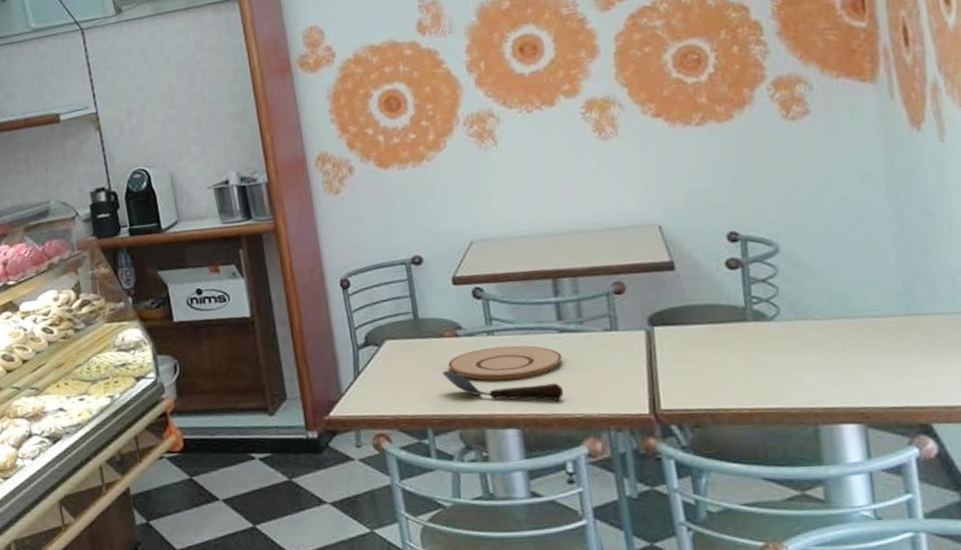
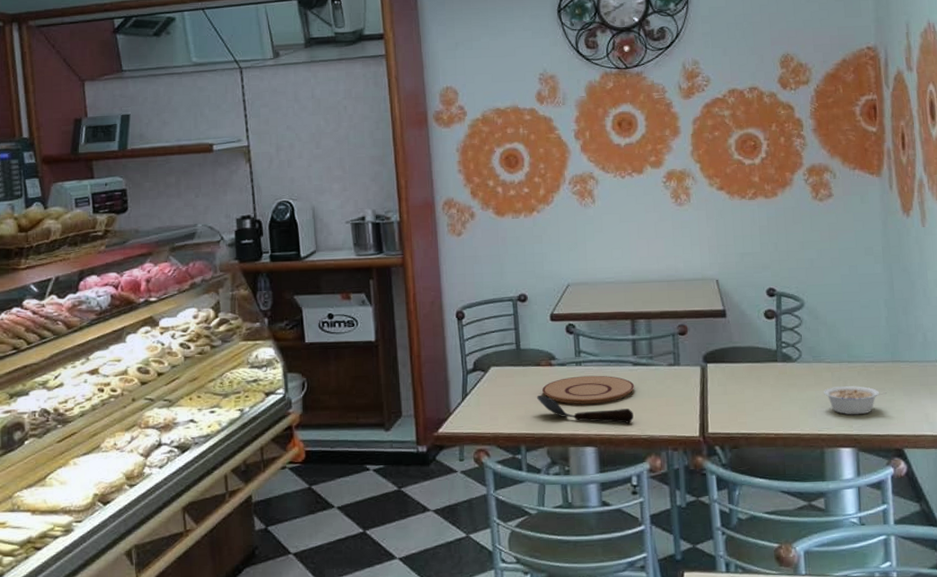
legume: none [813,347,902,384] -> present [824,386,887,415]

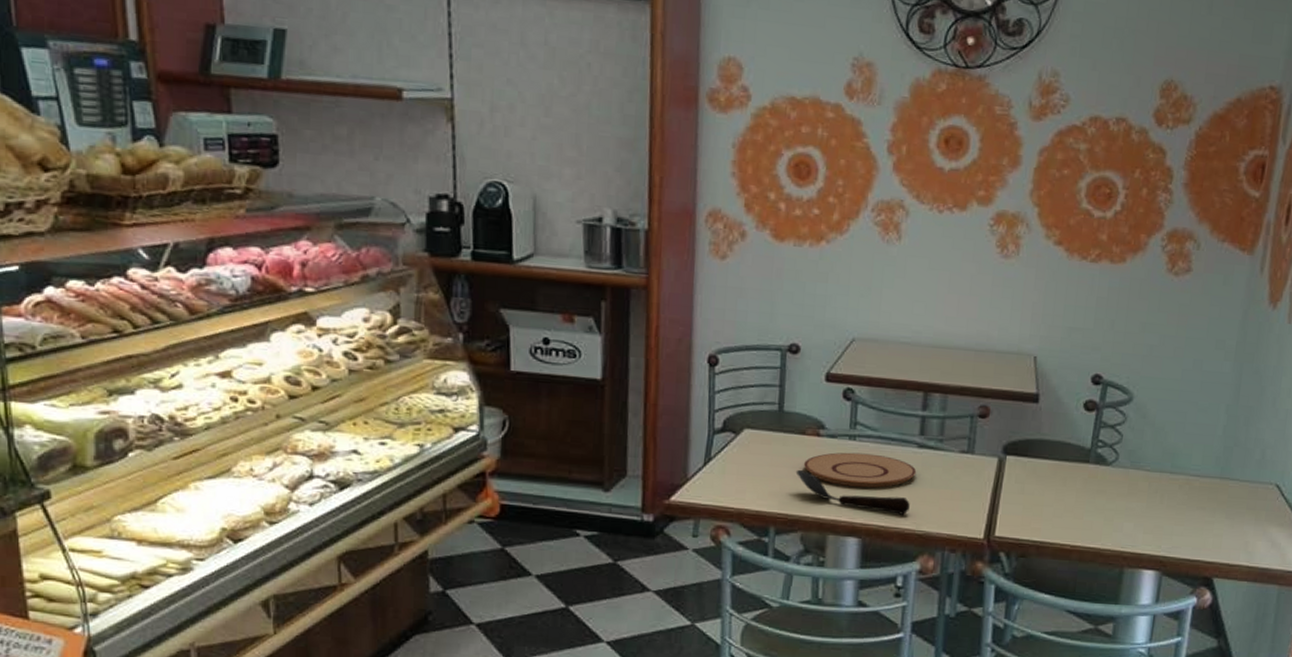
legume: present [824,386,887,415] -> none [1136,499,1207,535]

